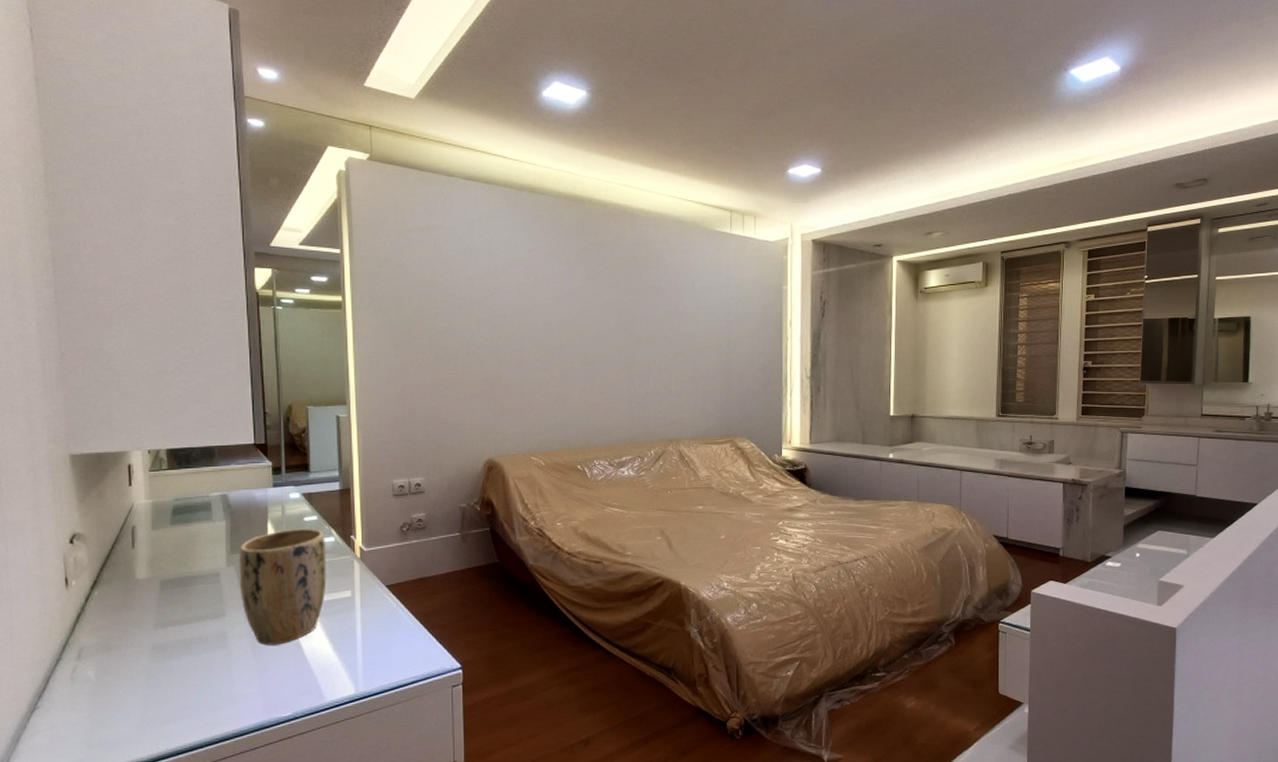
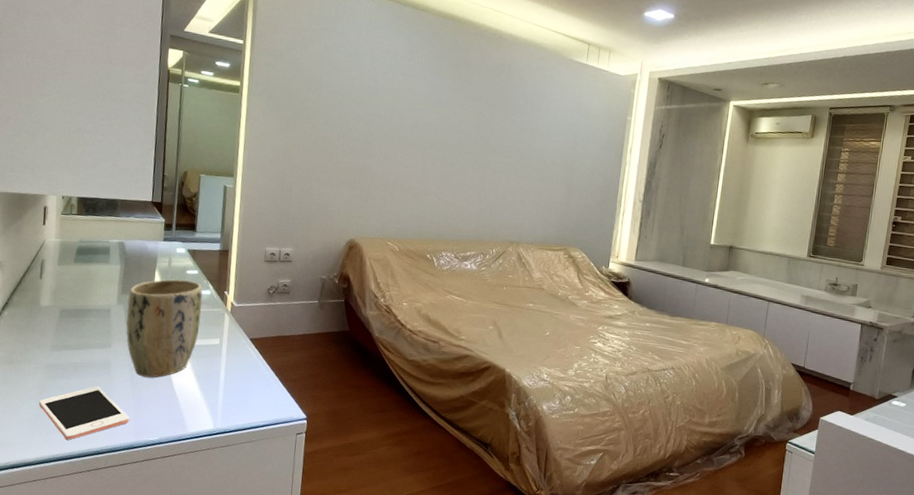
cell phone: none [146,663,256,729] -> present [38,386,130,440]

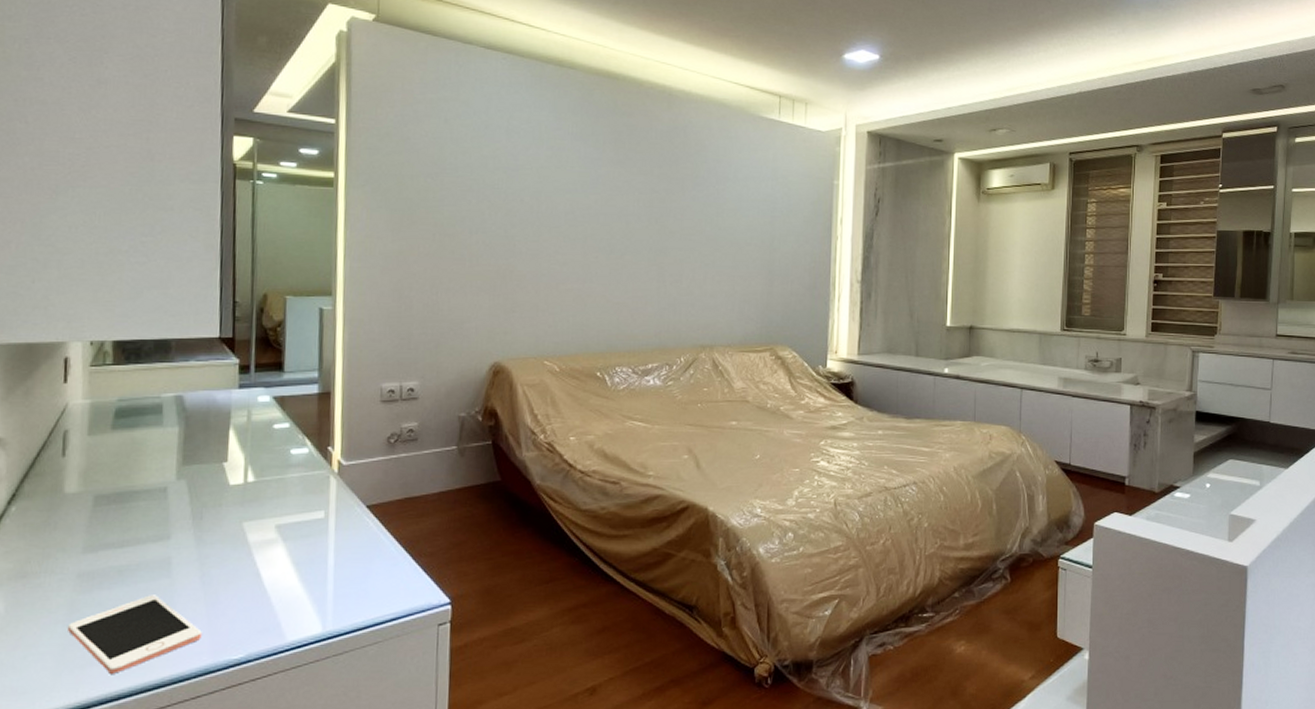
plant pot: present [126,279,203,378] -> none [190,437,298,574]

